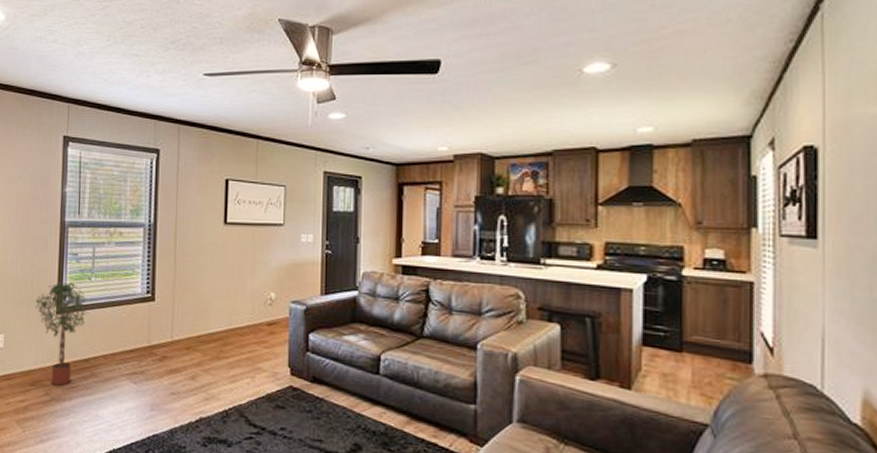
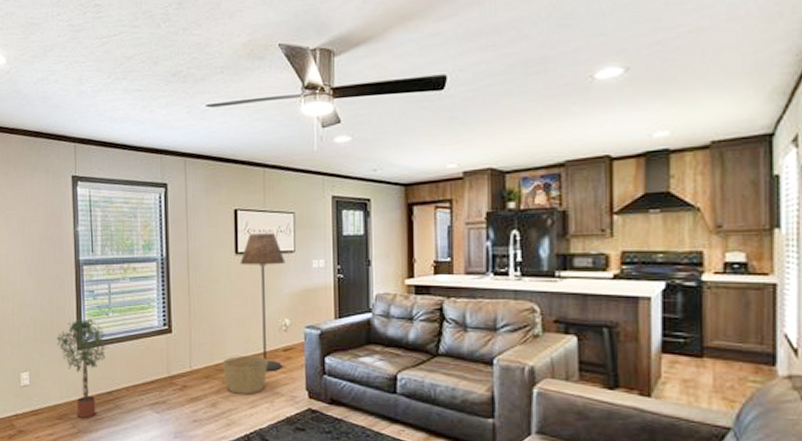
basket: none [204,327,251,369] -> present [222,355,268,394]
floor lamp: none [228,204,274,346] -> present [240,233,285,372]

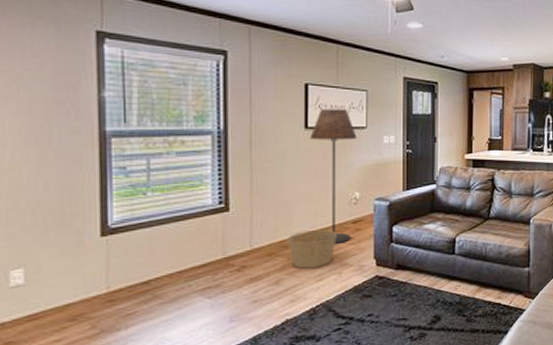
potted tree: present [56,318,109,418] -> none [68,199,146,316]

